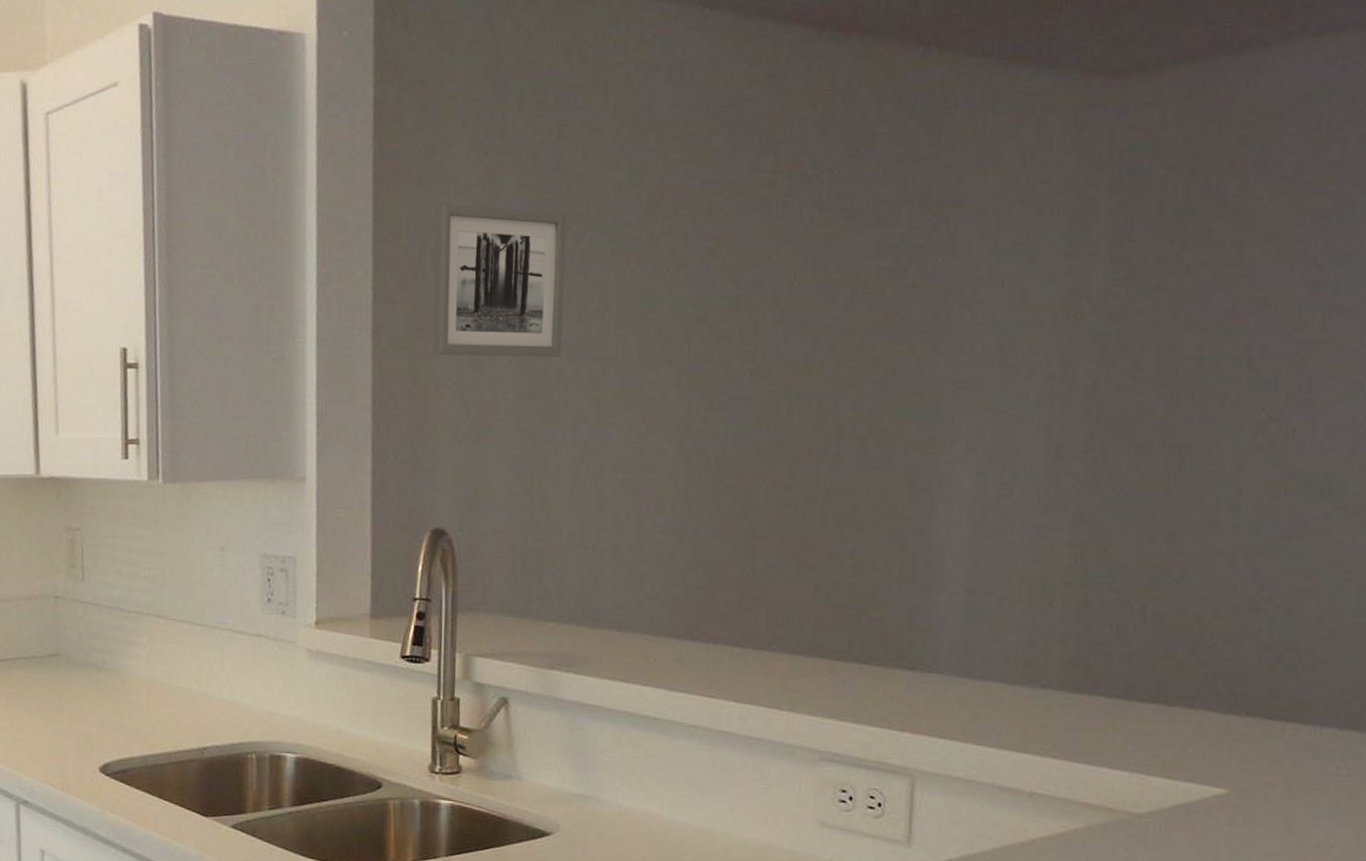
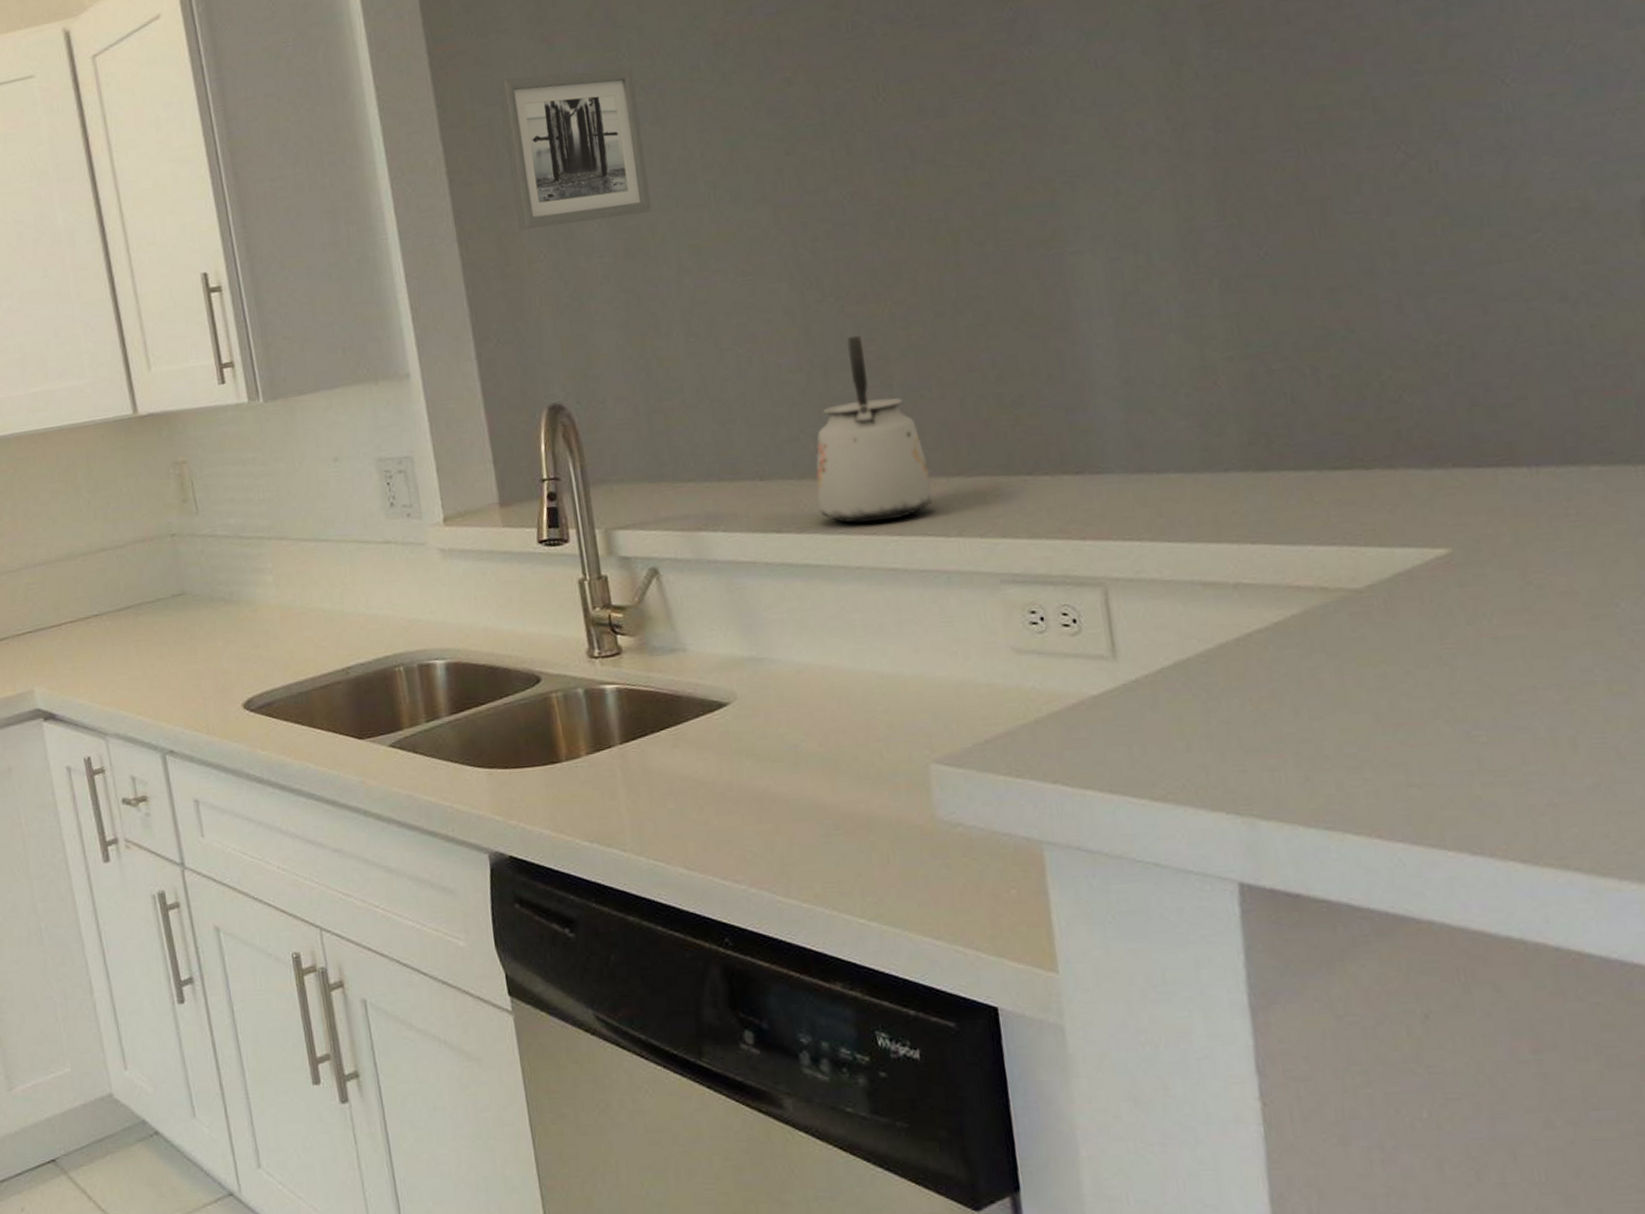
kettle: none [666,508,774,687] -> present [816,336,934,524]

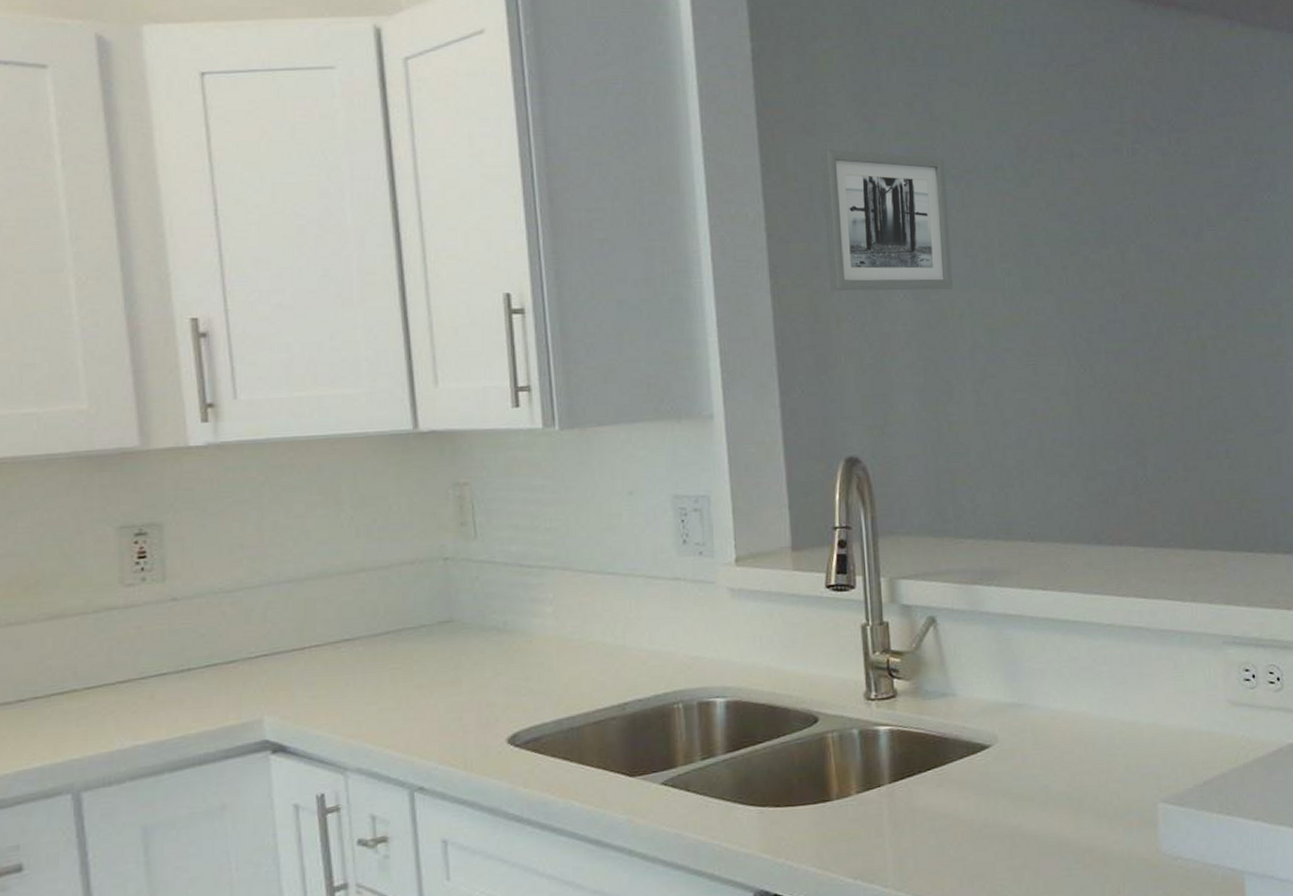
kettle: present [816,336,934,524] -> none [1078,420,1174,586]

